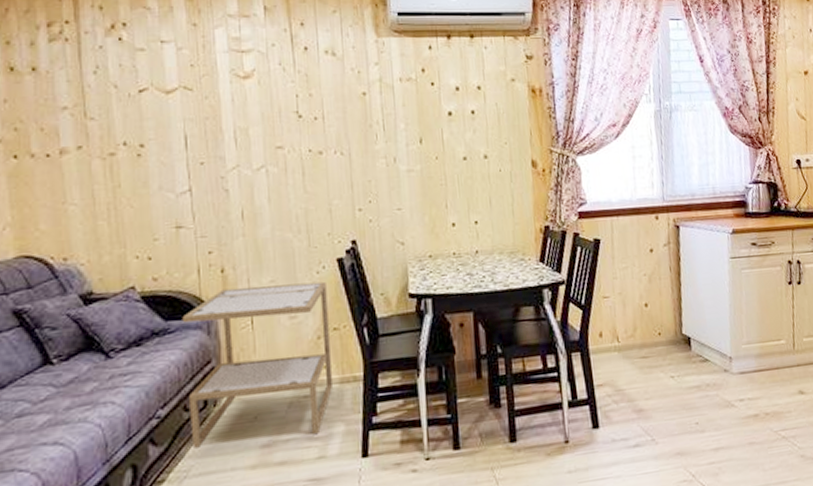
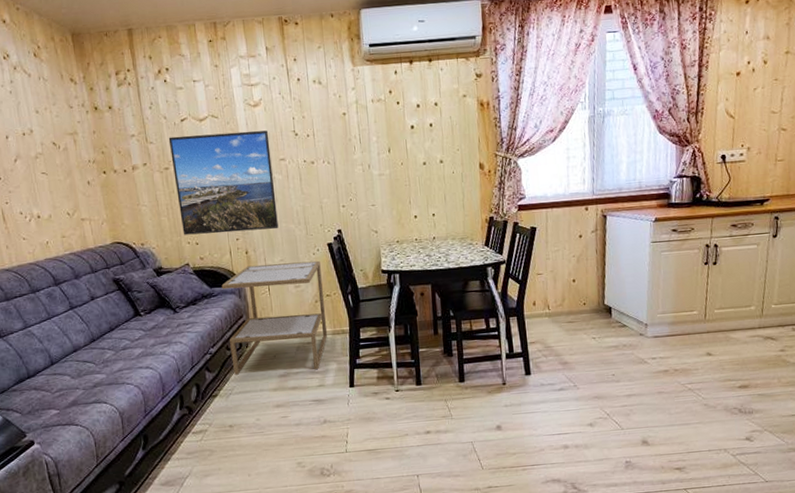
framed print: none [118,109,270,247] -> present [168,130,279,235]

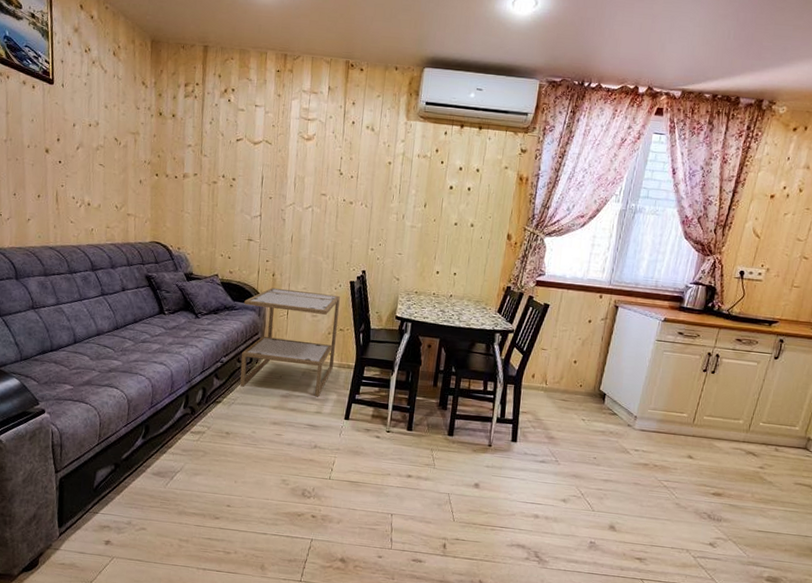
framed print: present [168,130,279,235] -> none [218,153,316,259]

